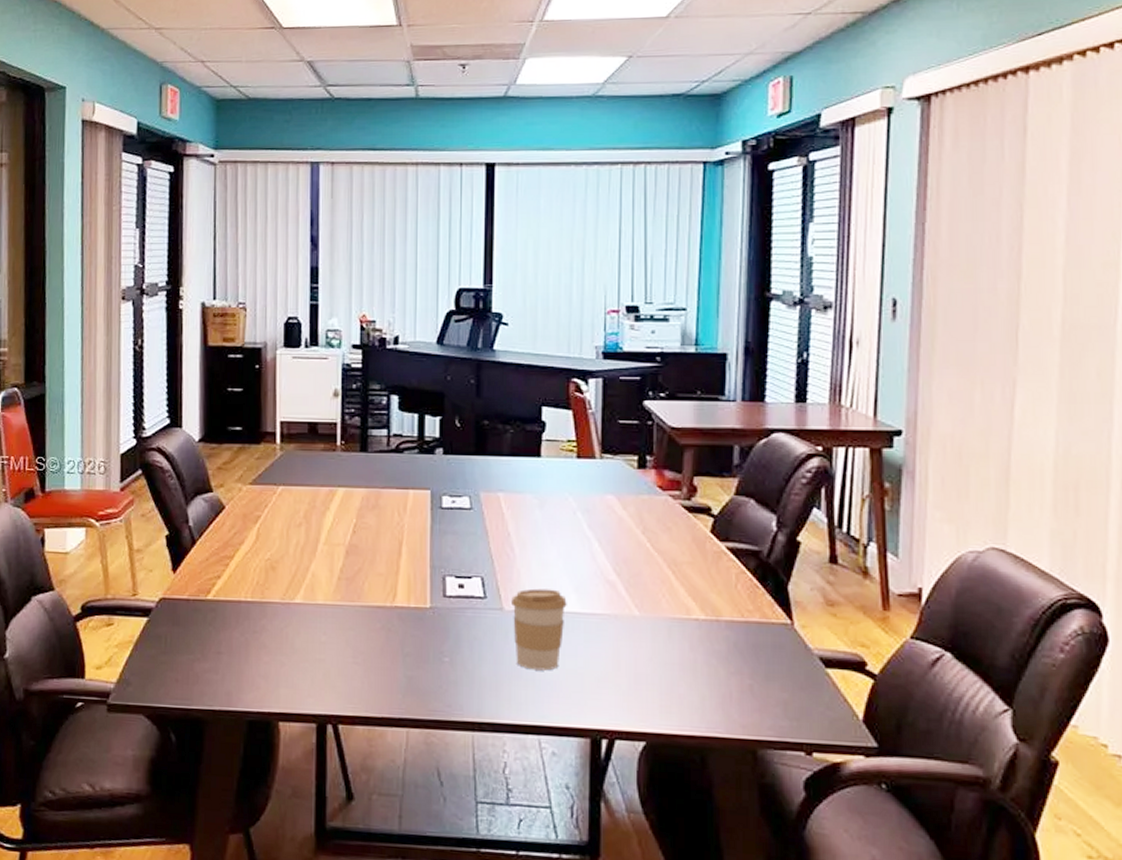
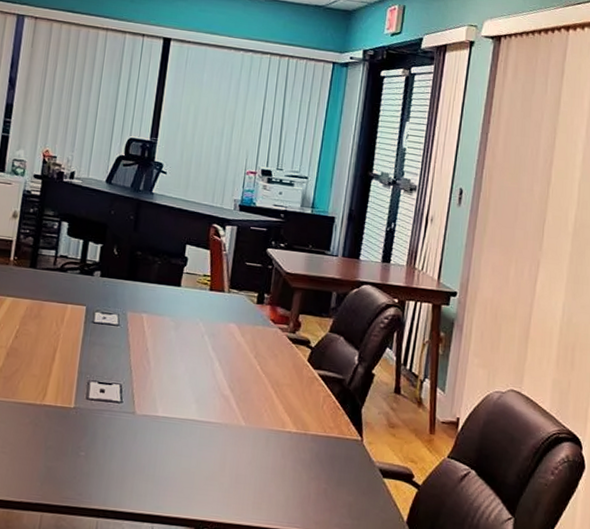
coffee cup: present [511,588,567,671] -> none [141,397,188,468]

